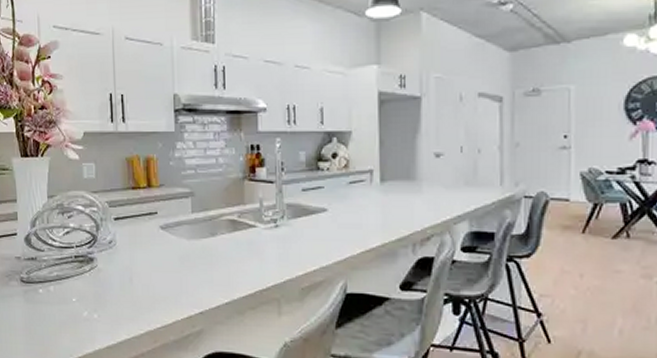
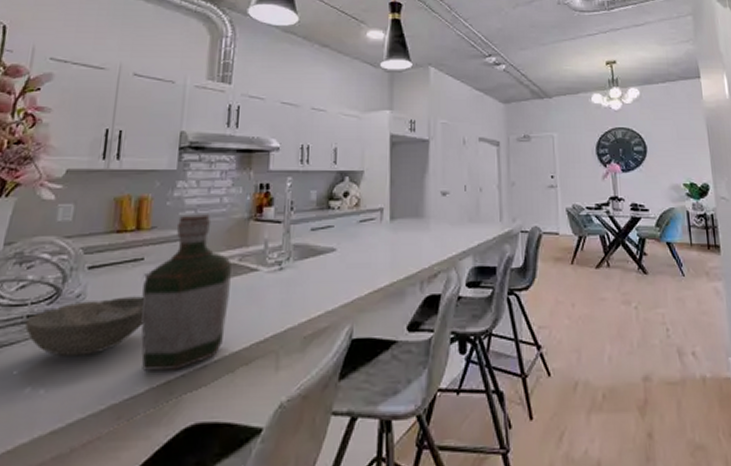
bowl: none [75,244,164,291] -> present [25,296,144,357]
bottle: none [160,174,233,308] -> present [141,214,232,371]

